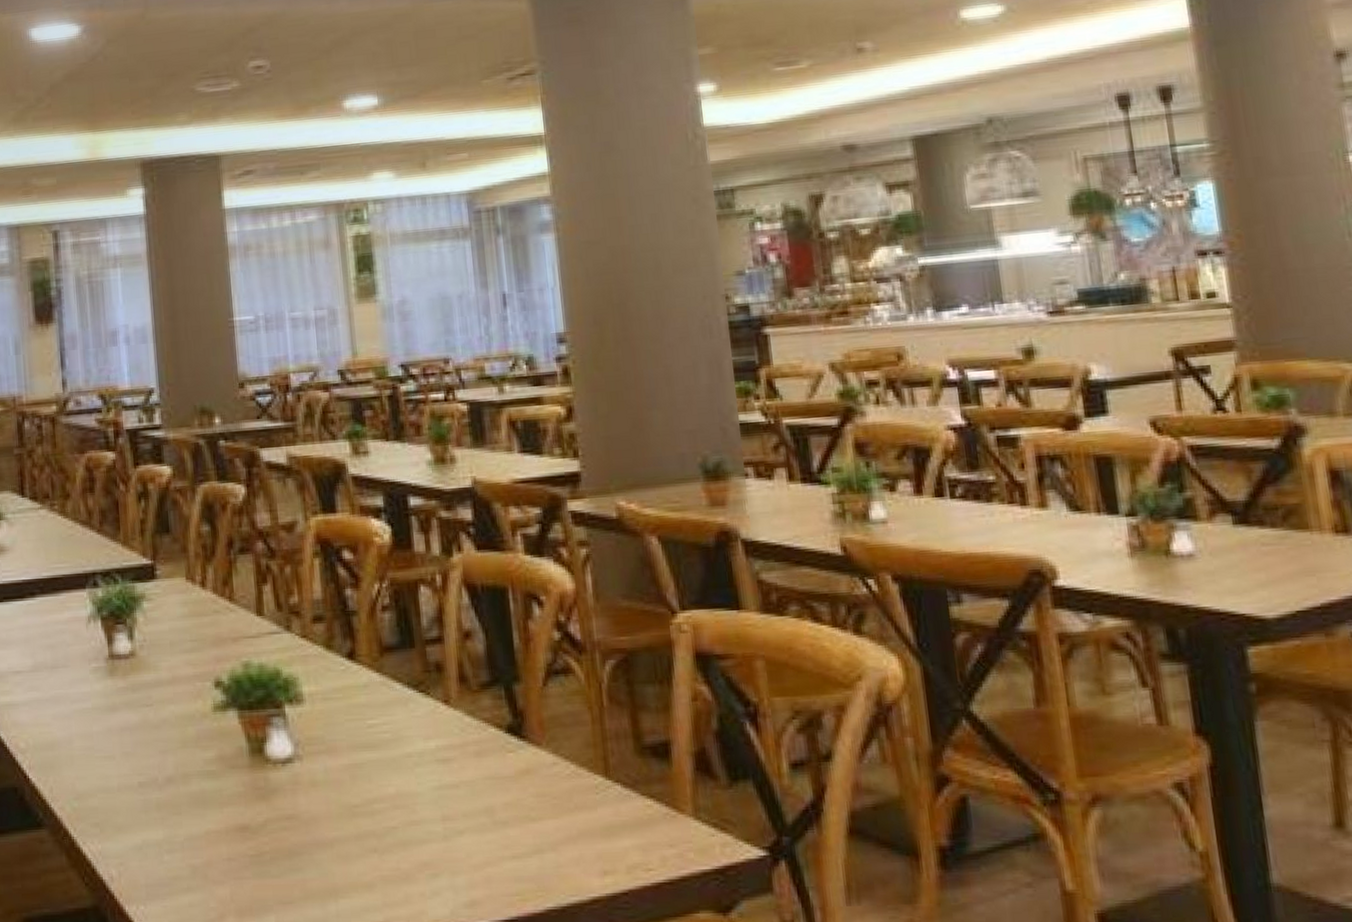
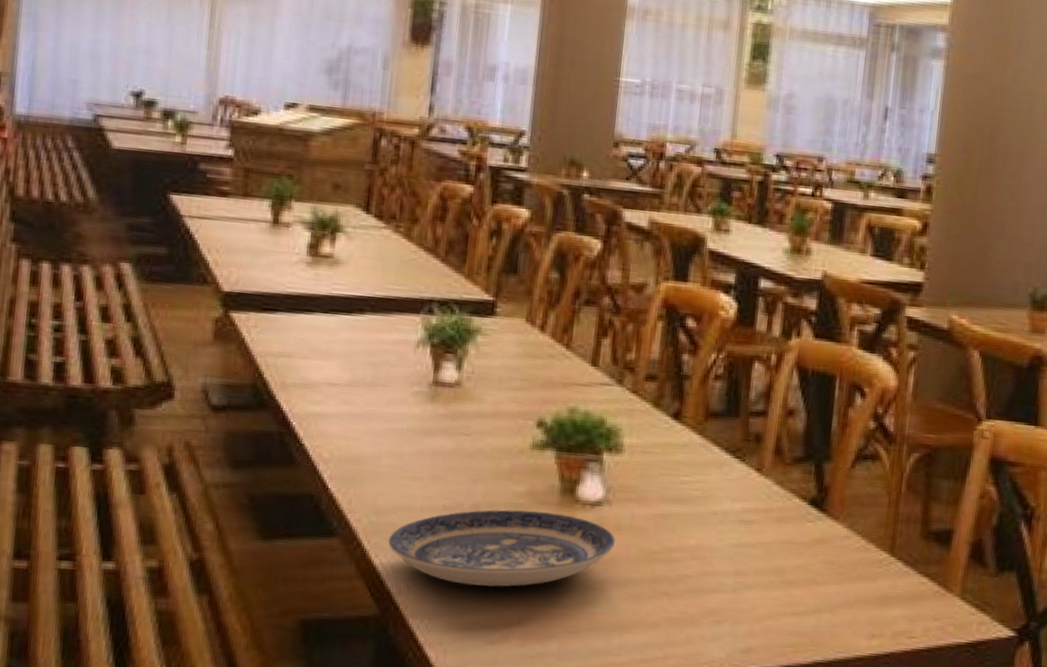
plate: none [92,776,314,864] -> present [388,509,616,587]

